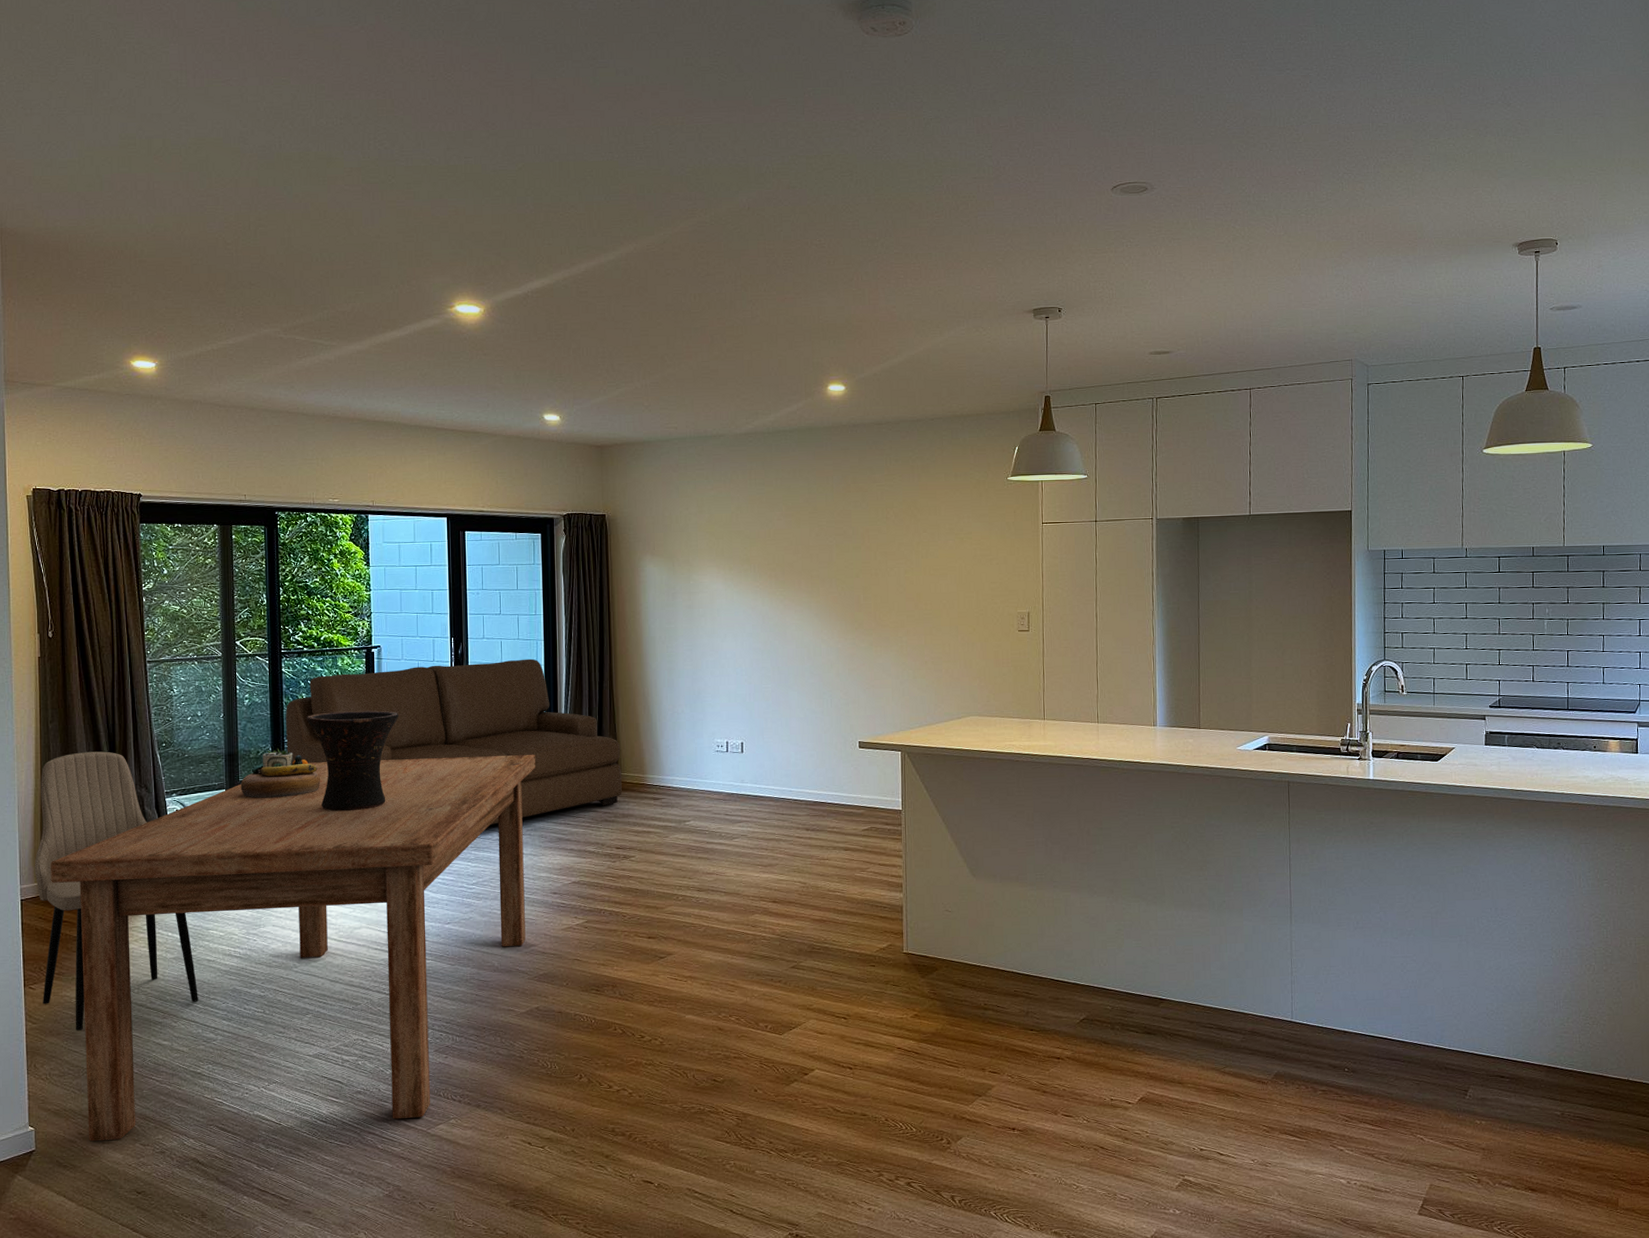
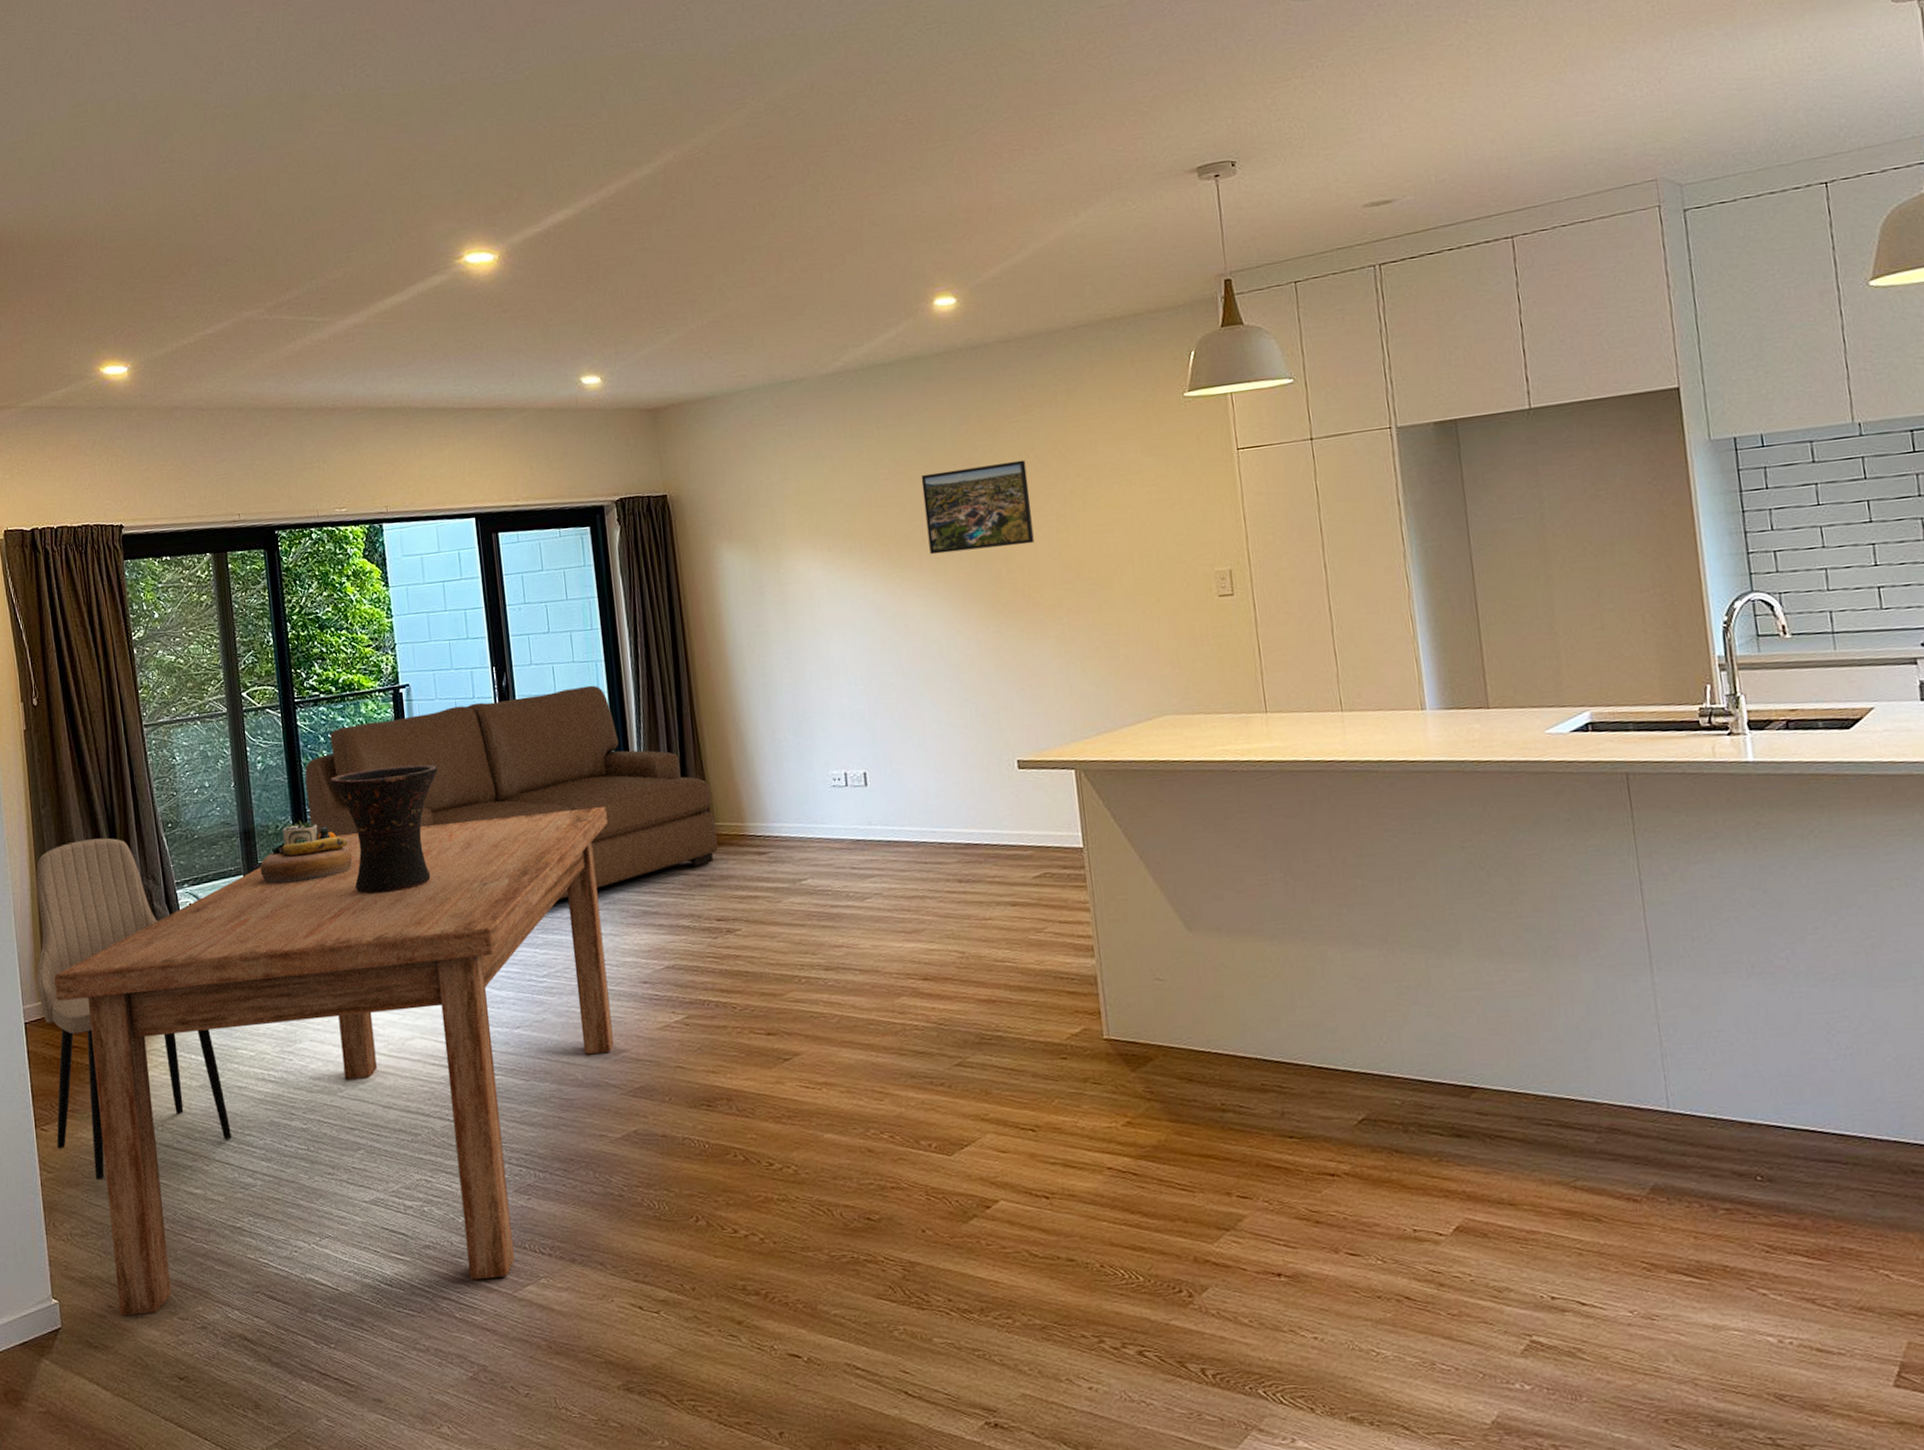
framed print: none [806,515,887,581] -> present [921,460,1034,555]

